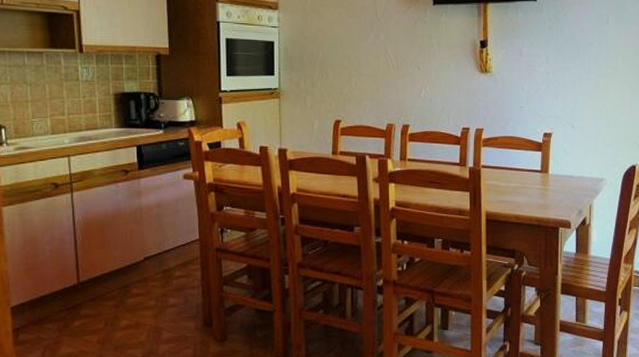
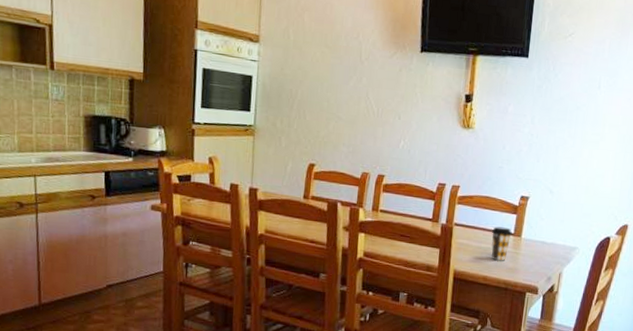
coffee cup: none [519,165,539,199] -> present [491,226,512,261]

